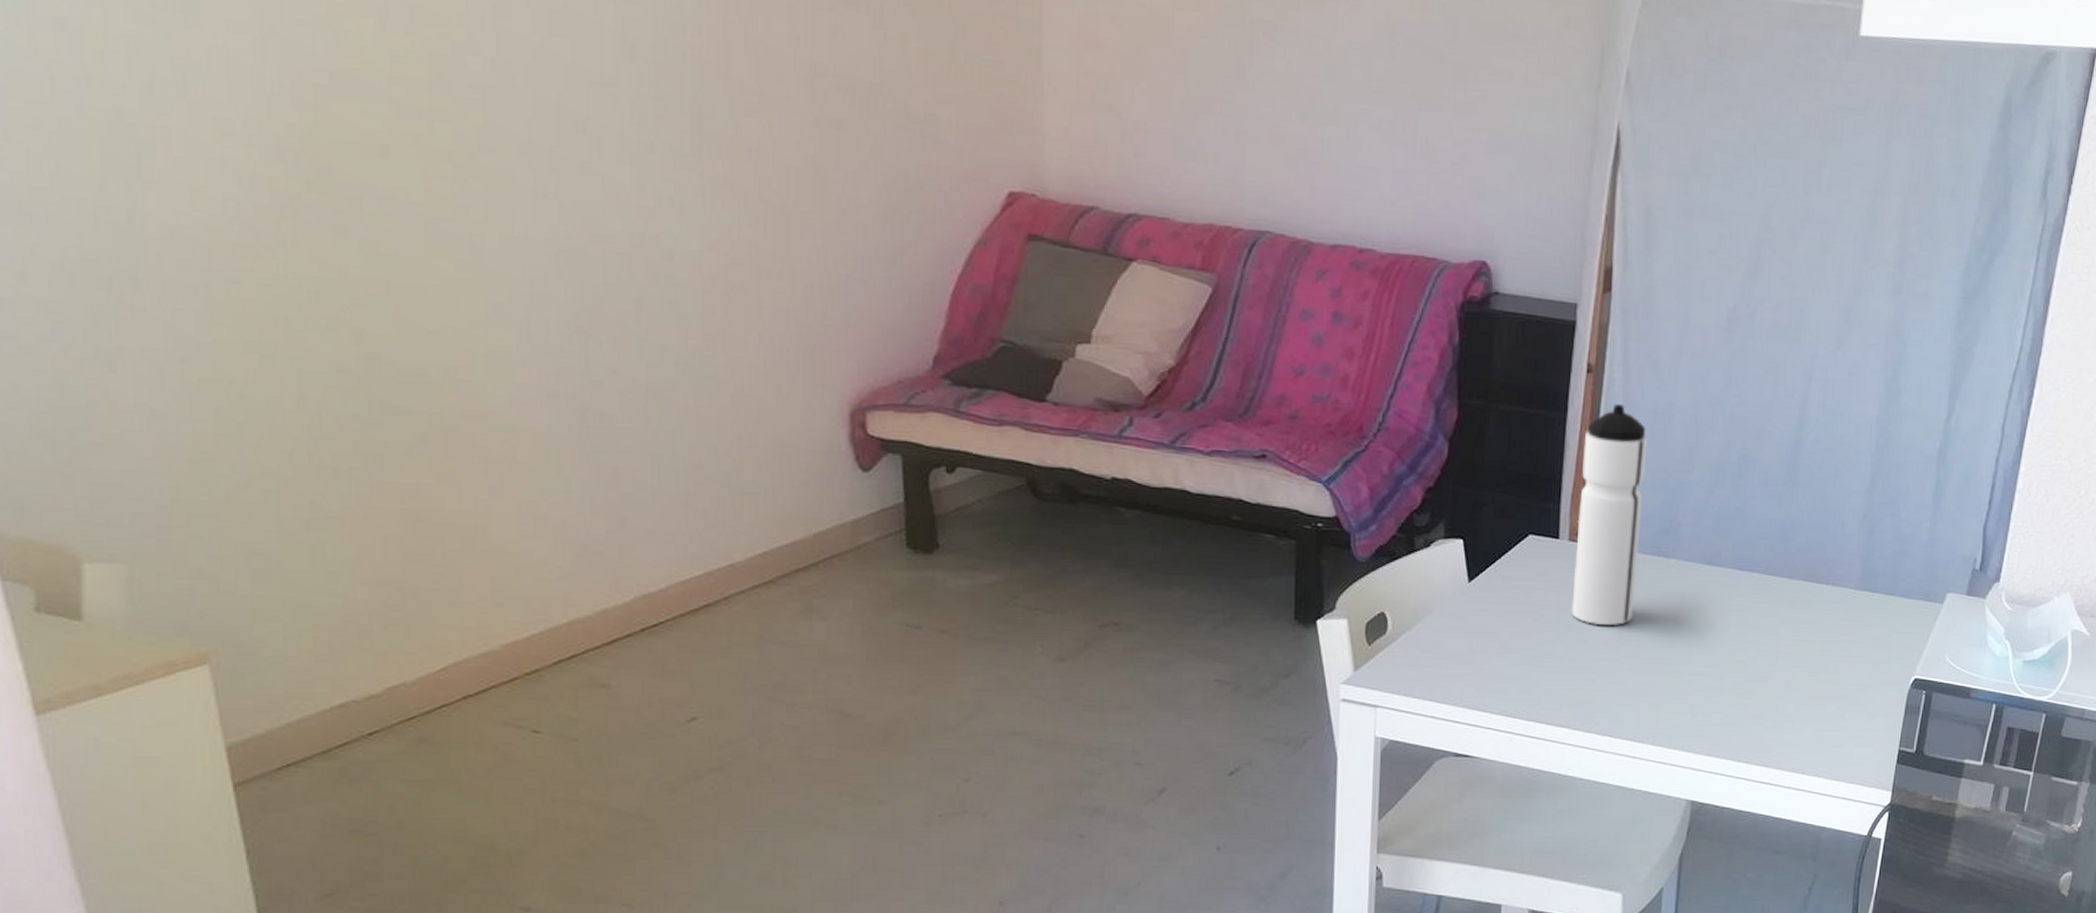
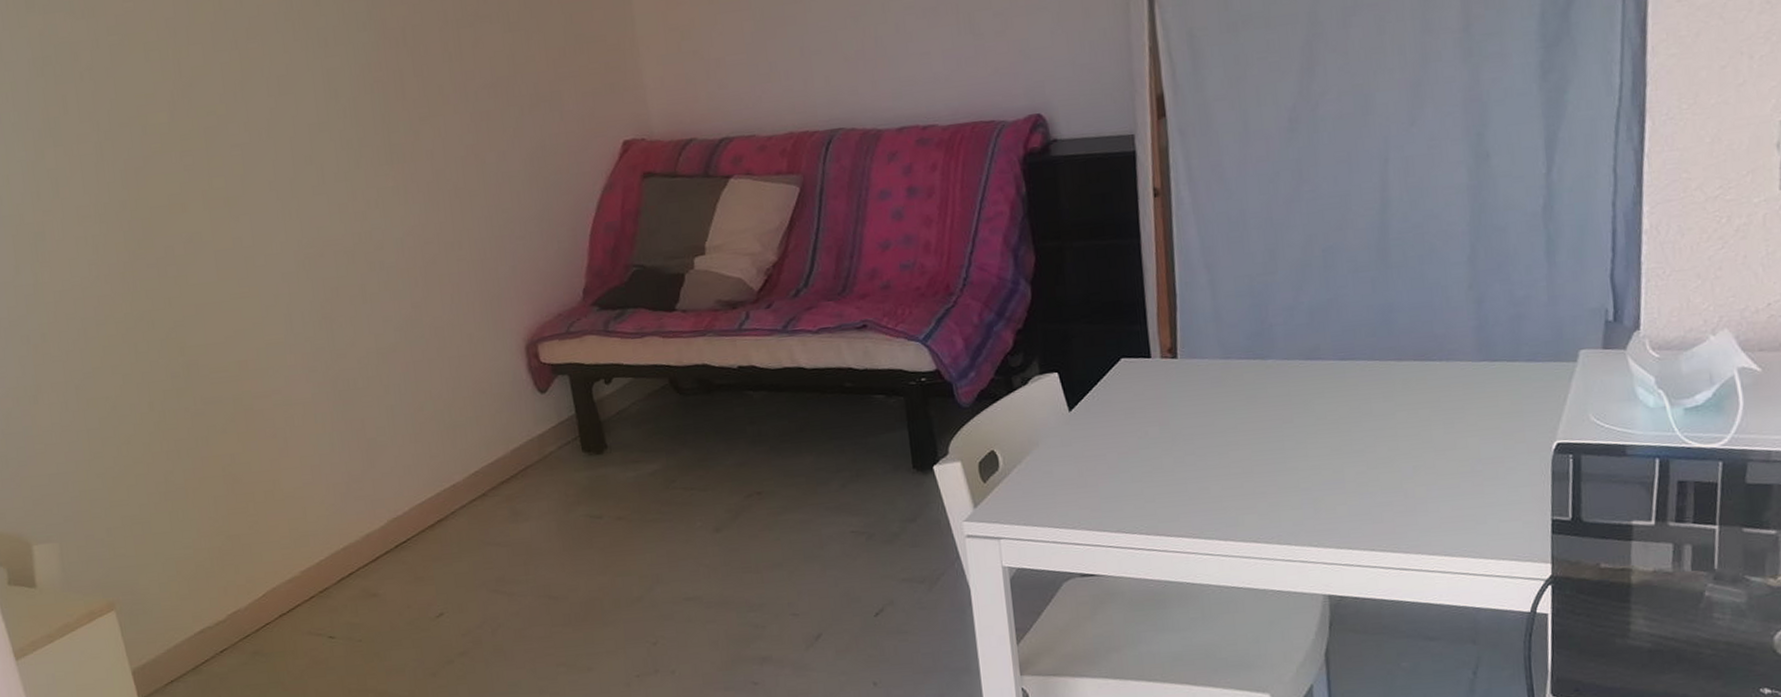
water bottle: present [1571,404,1648,625] -> none [1161,220,1238,435]

